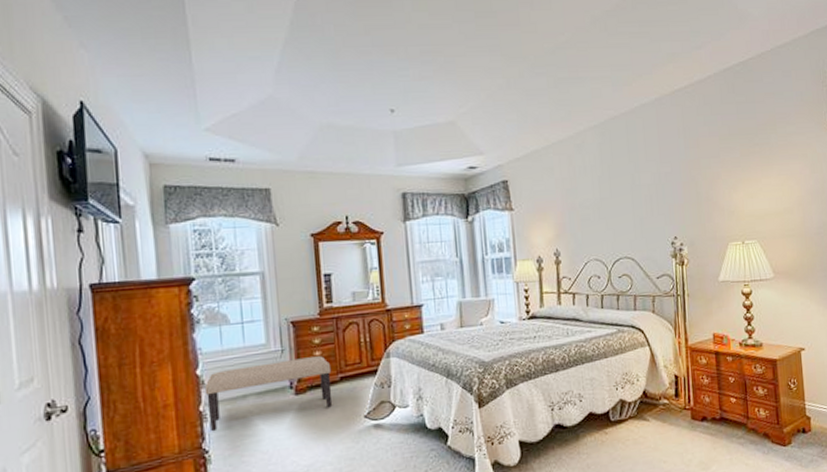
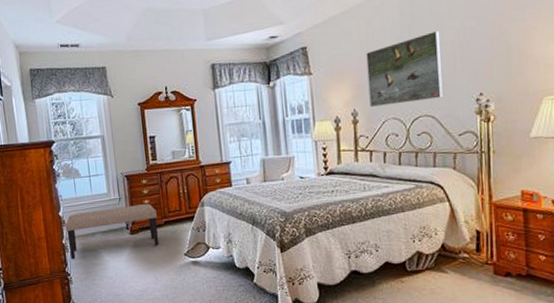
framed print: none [568,172,642,247] -> present [366,30,444,107]

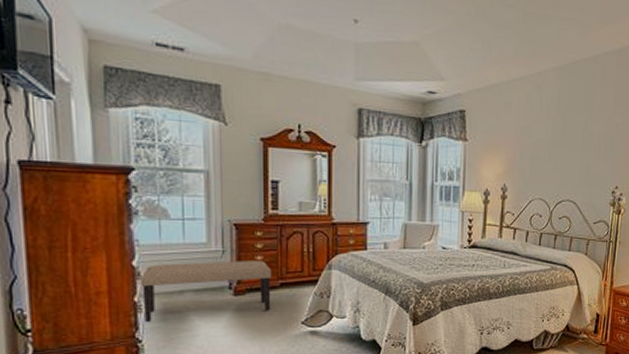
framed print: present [366,30,444,107] -> none [520,119,590,186]

